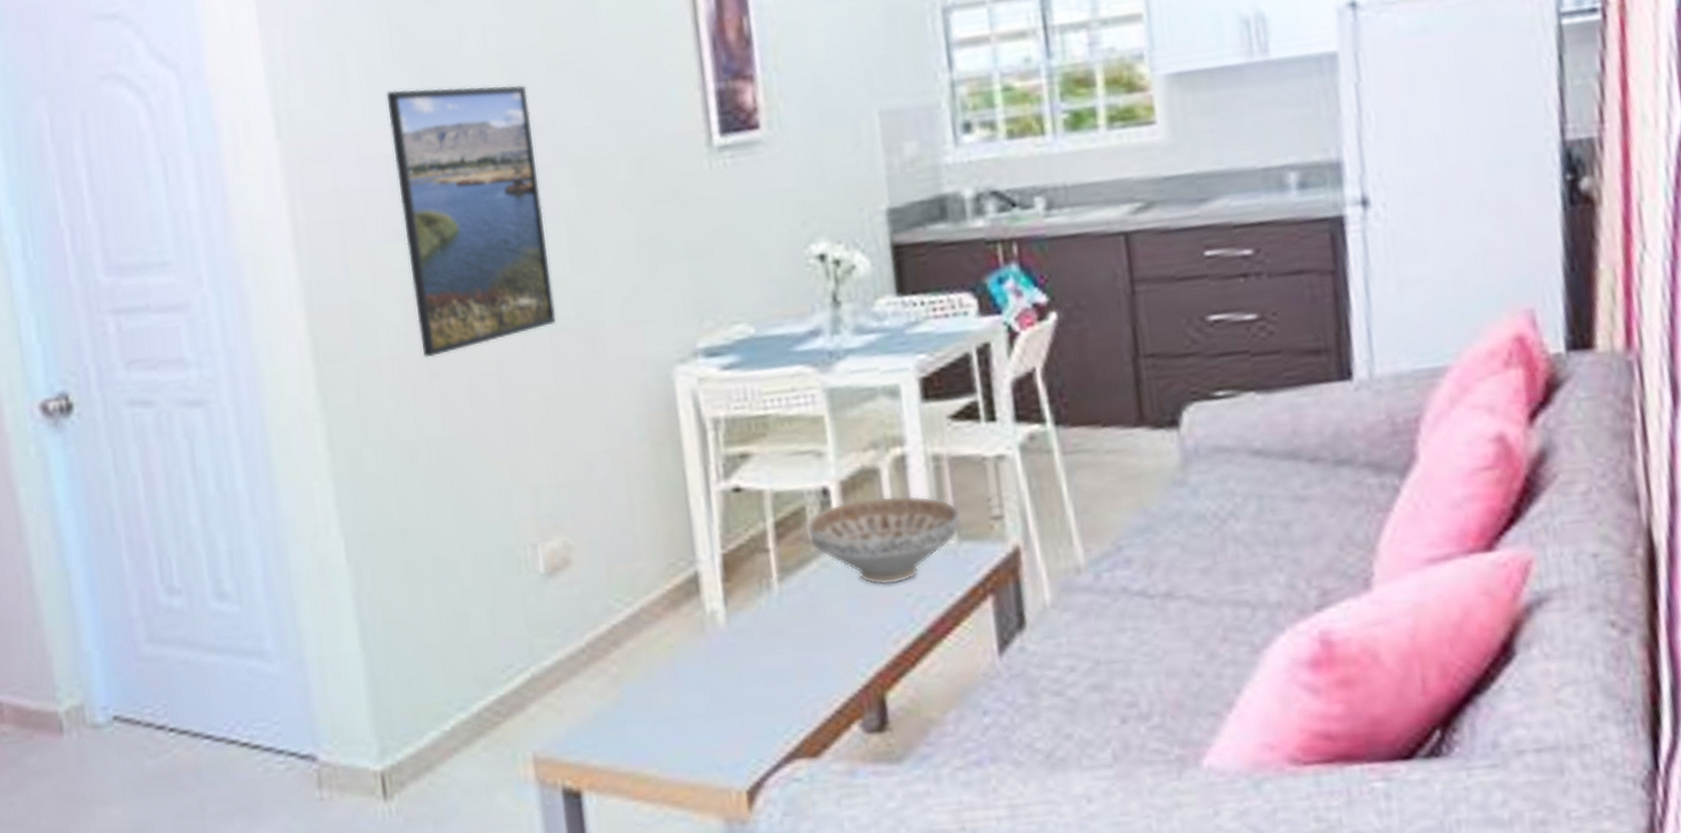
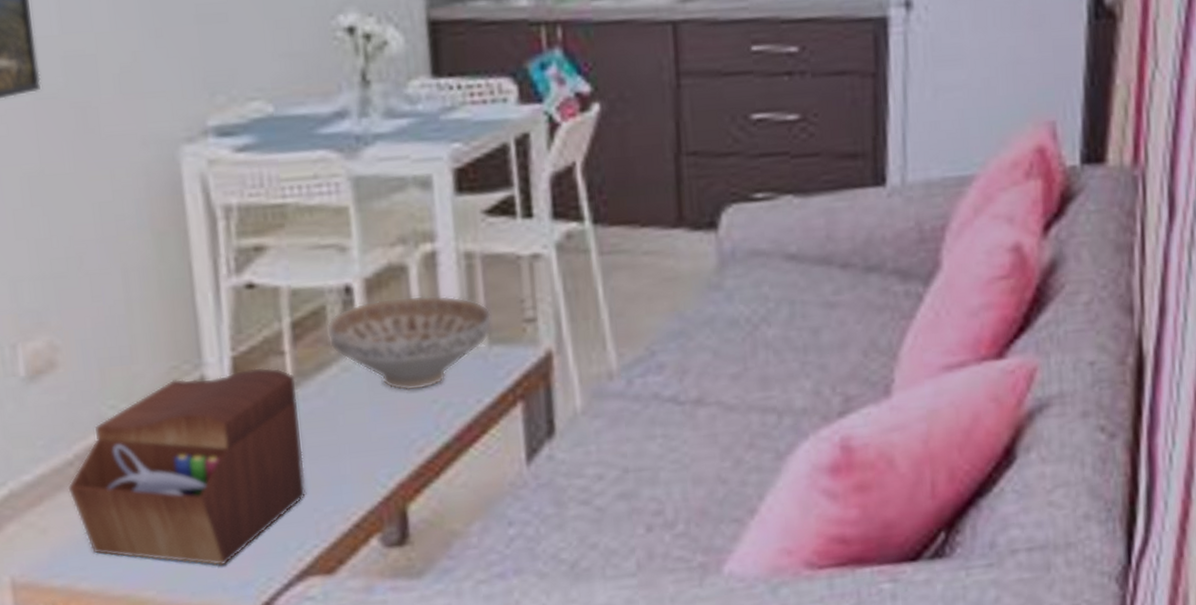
sewing box: none [581,564,792,747] -> present [68,367,306,566]

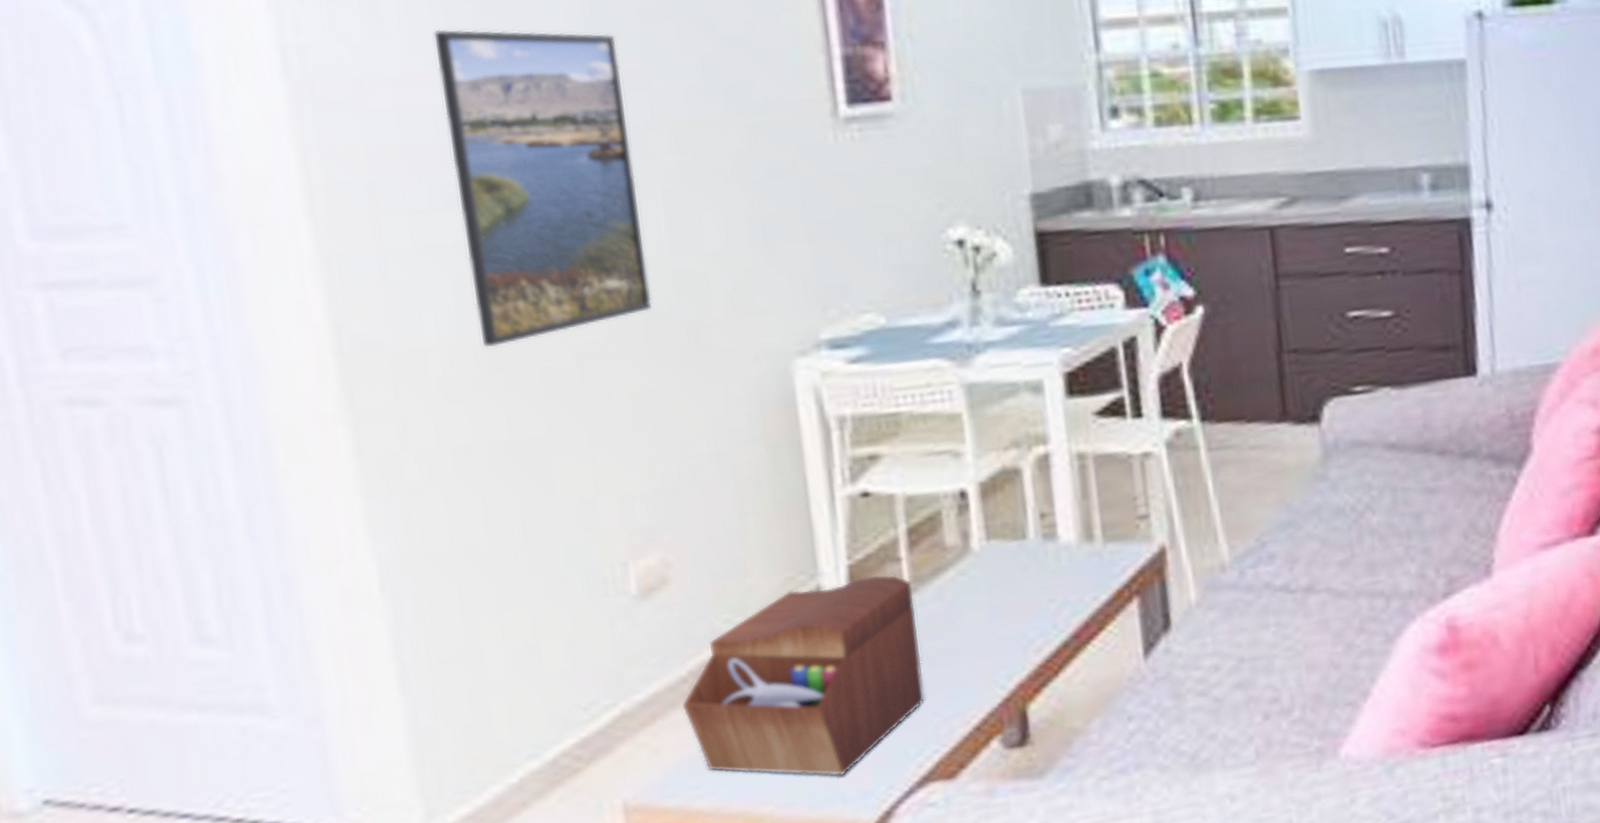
decorative bowl: present [326,295,492,391] -> none [942,496,1106,592]

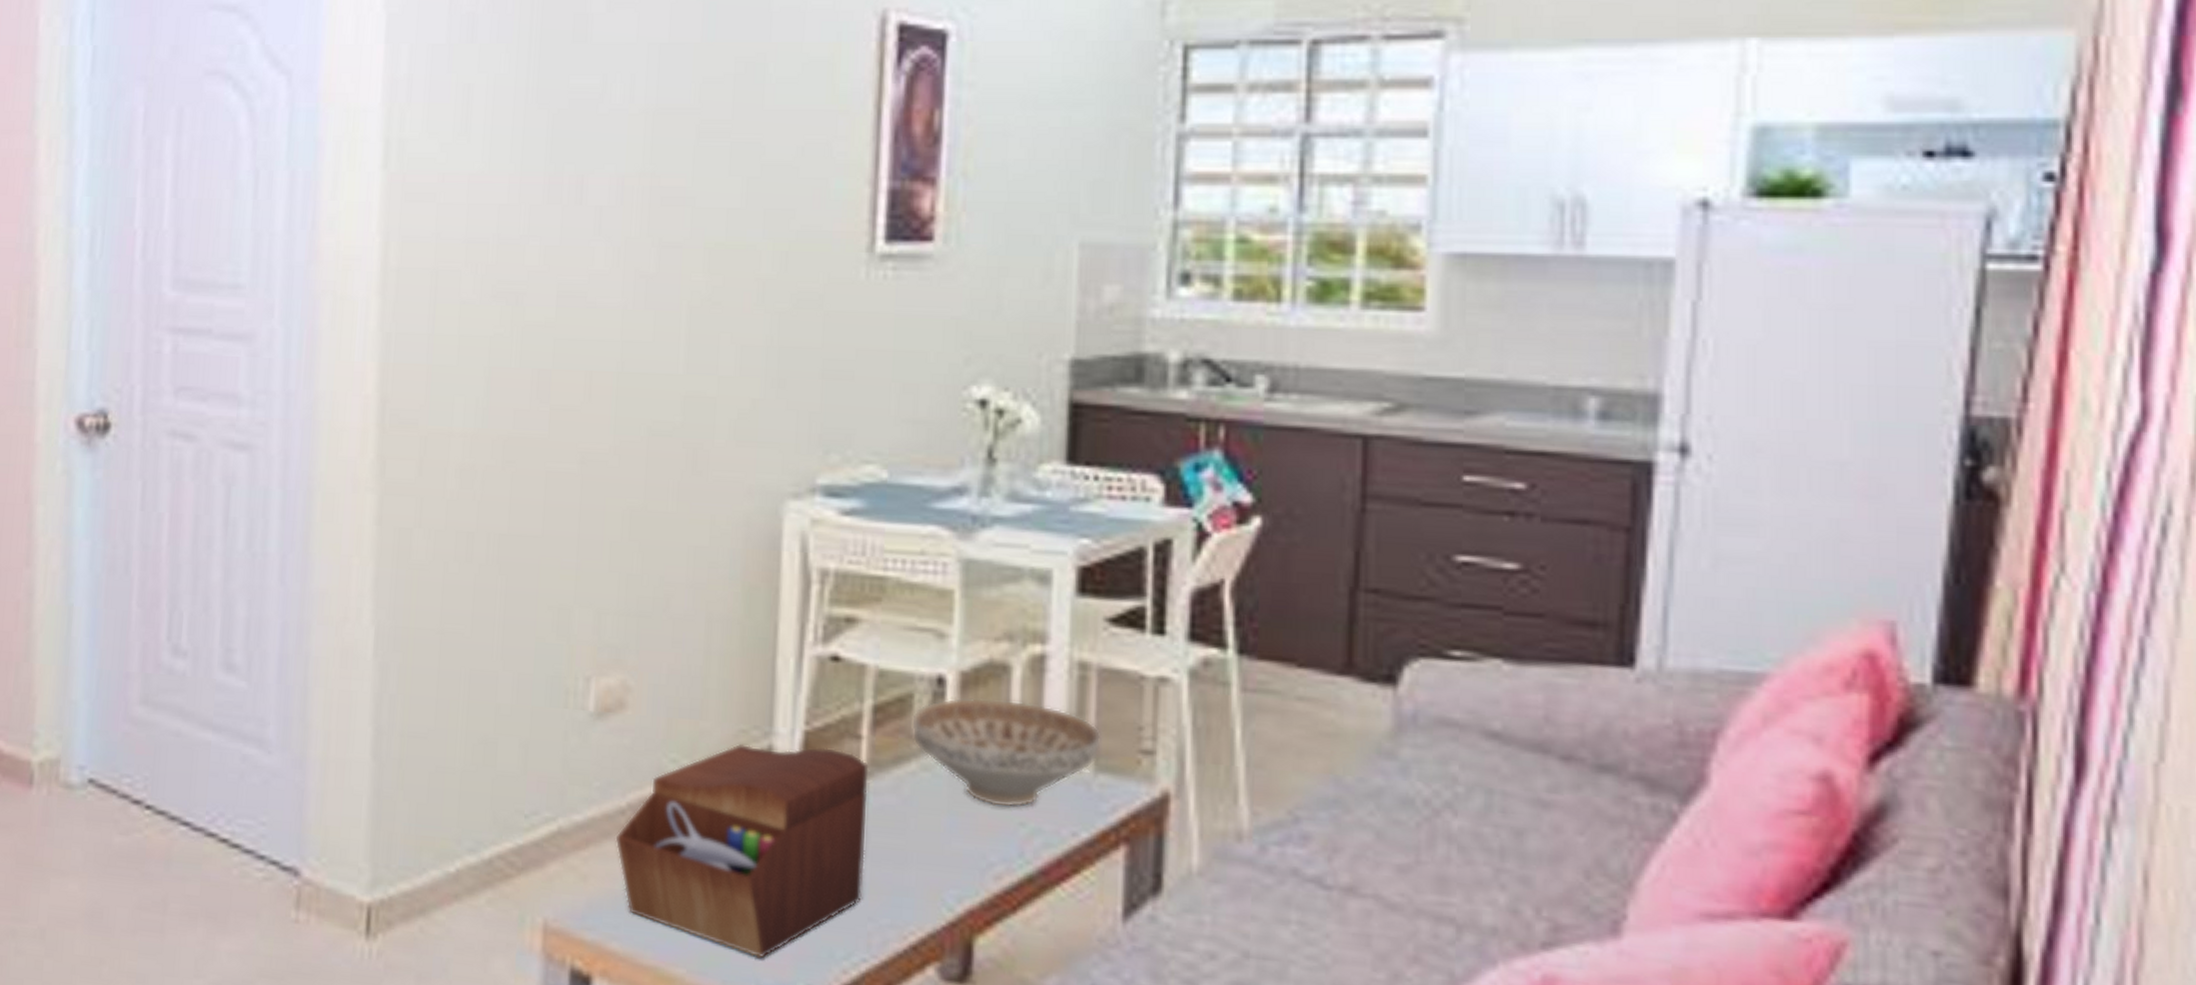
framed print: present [433,29,652,348] -> none [500,133,671,441]
decorative bowl: none [942,496,1106,592] -> present [910,697,1102,808]

